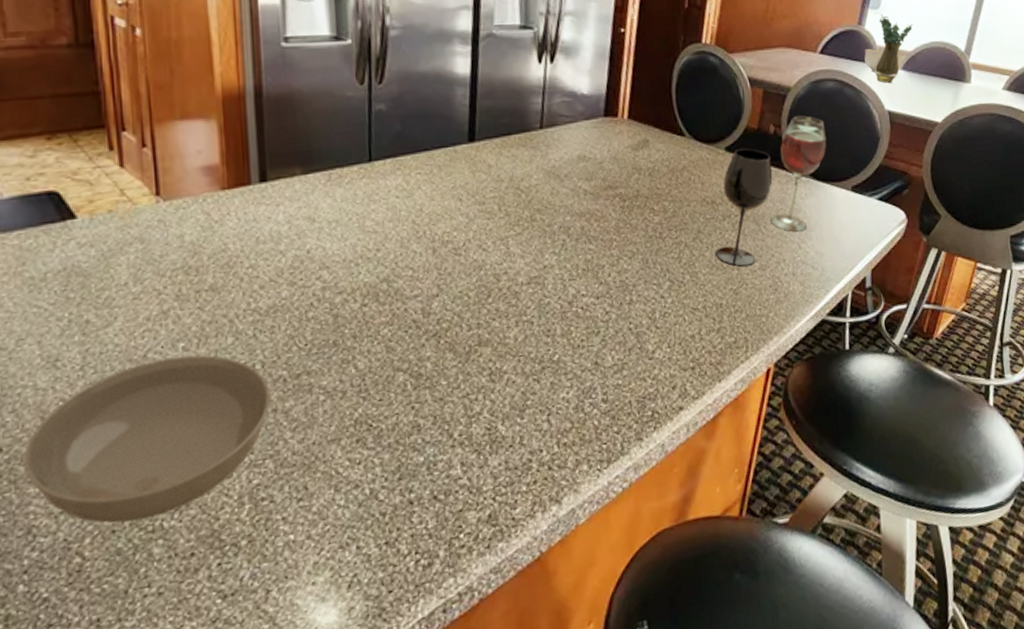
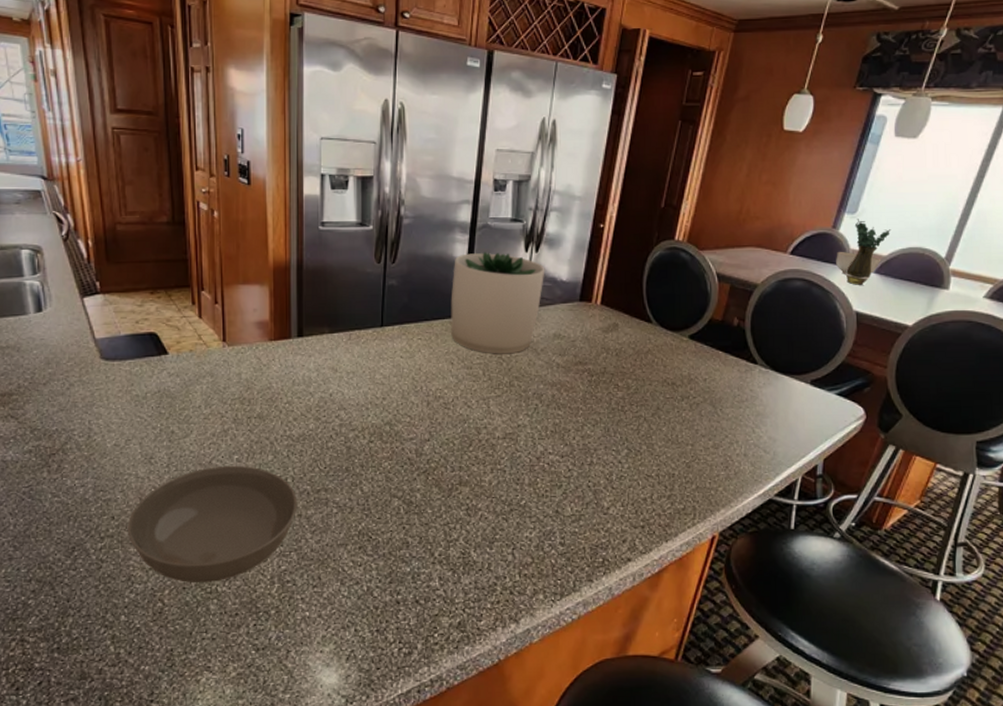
planter: none [454,65,563,185] -> present [451,252,545,354]
wine glass: present [715,149,773,267] -> none [672,338,733,444]
wineglass: present [770,115,827,232] -> none [727,311,790,417]

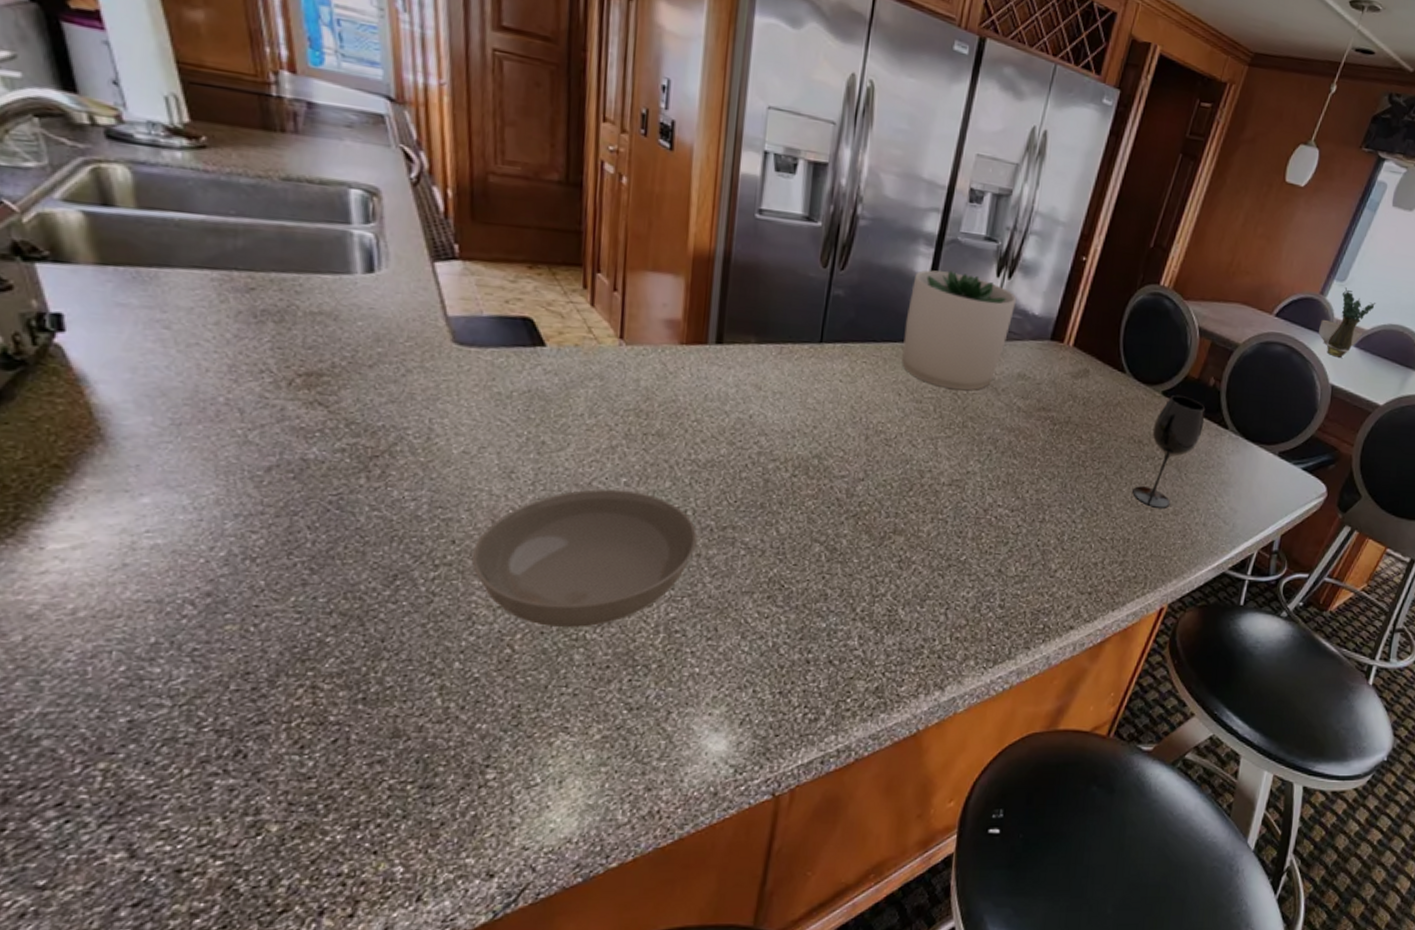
wine glass: none [672,338,733,444] -> present [1132,395,1206,509]

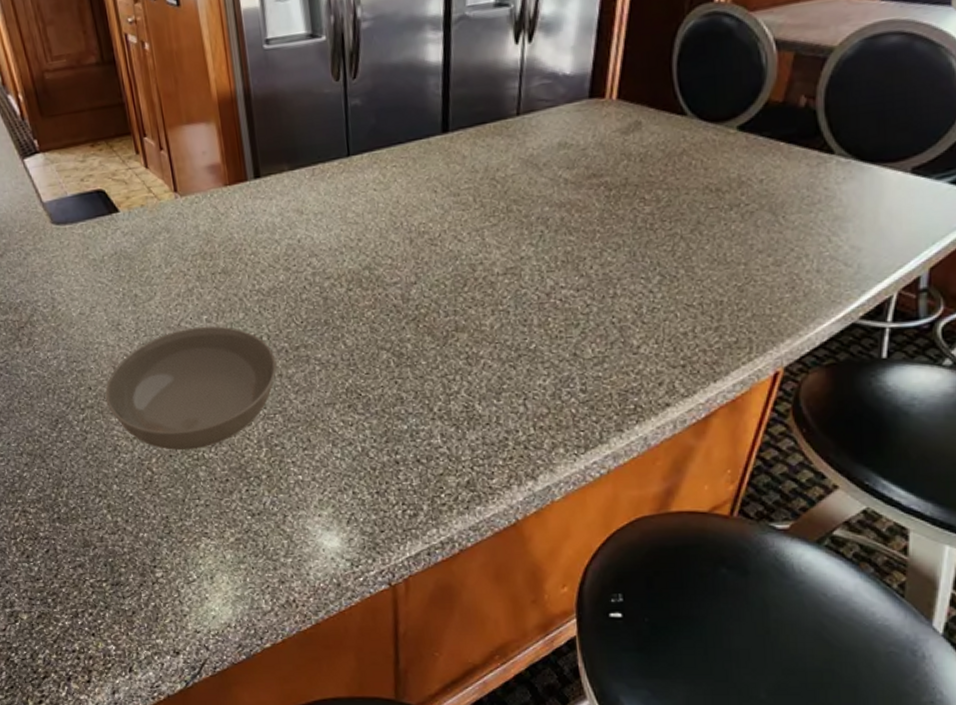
planter: present [902,270,1017,391] -> none [427,48,543,176]
wine glass: present [1132,395,1206,509] -> none [718,126,800,262]

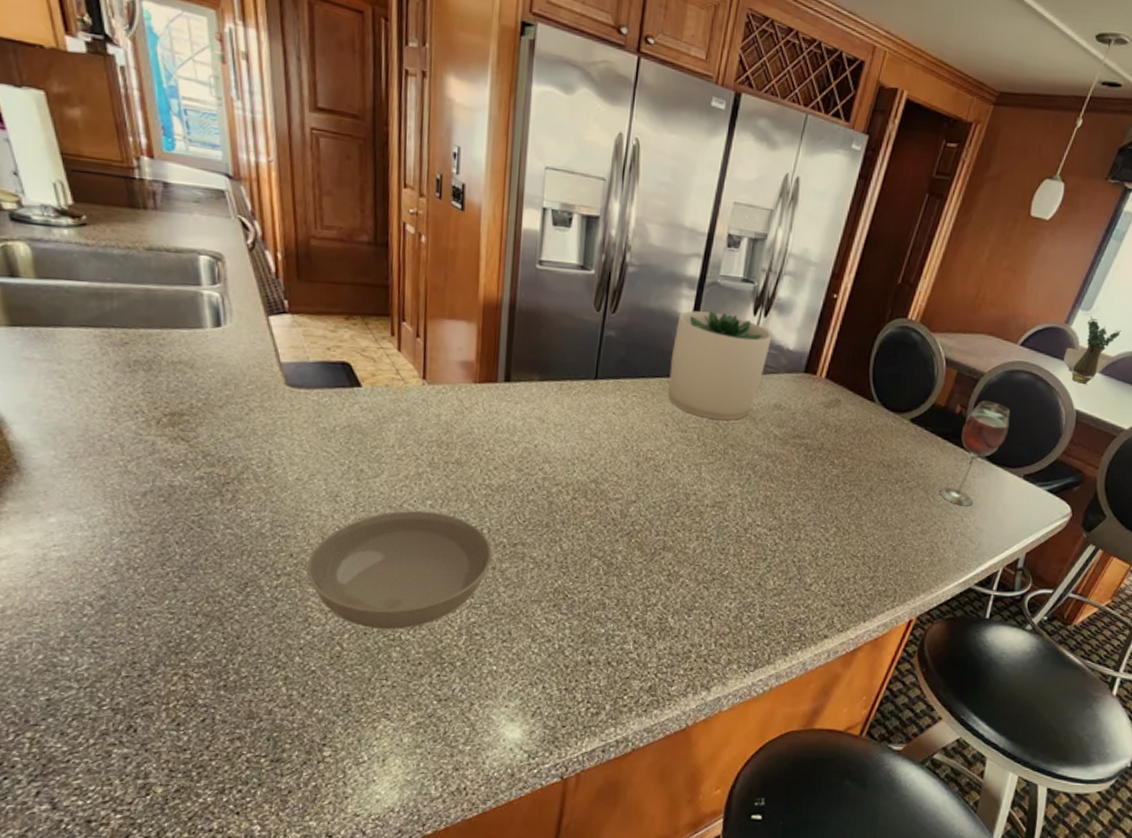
planter: none [427,48,543,176] -> present [668,311,772,421]
wineglass: none [792,81,881,223] -> present [939,401,1011,506]

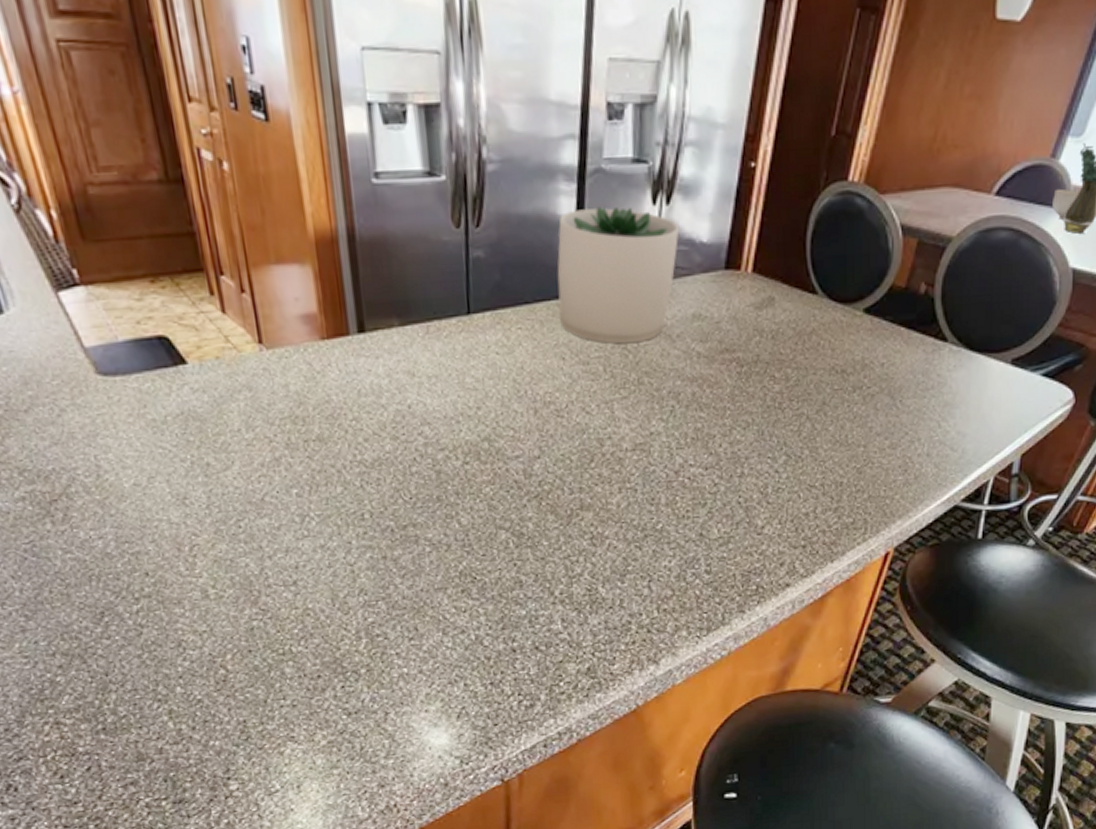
bowl: present [306,510,493,630] -> none [166,501,381,645]
wineglass: present [939,401,1011,506] -> none [909,272,989,409]

